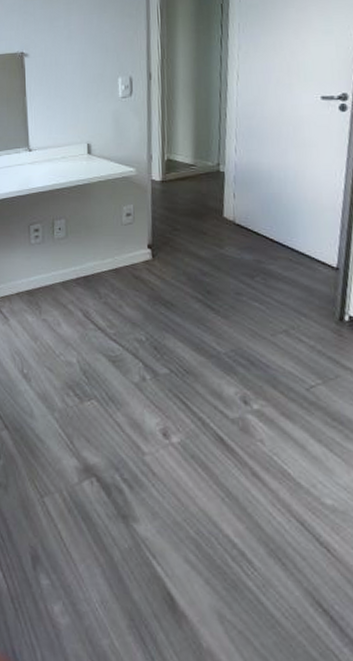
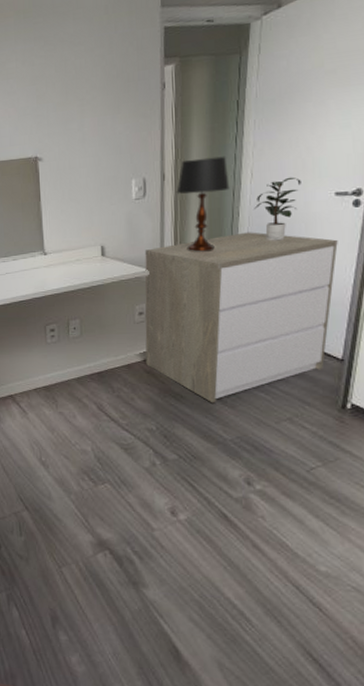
dresser: none [132,133,327,313] -> present [144,232,338,404]
table lamp: none [163,57,216,153] -> present [176,156,230,252]
potted plant: none [241,79,287,144] -> present [254,176,301,241]

